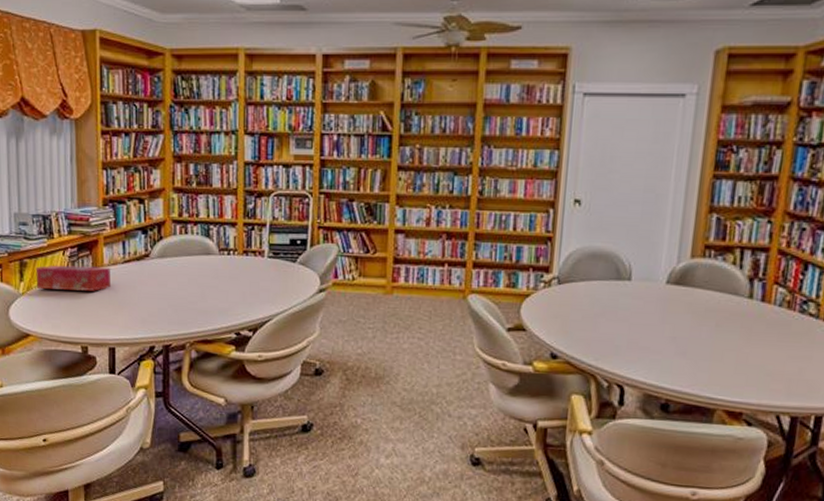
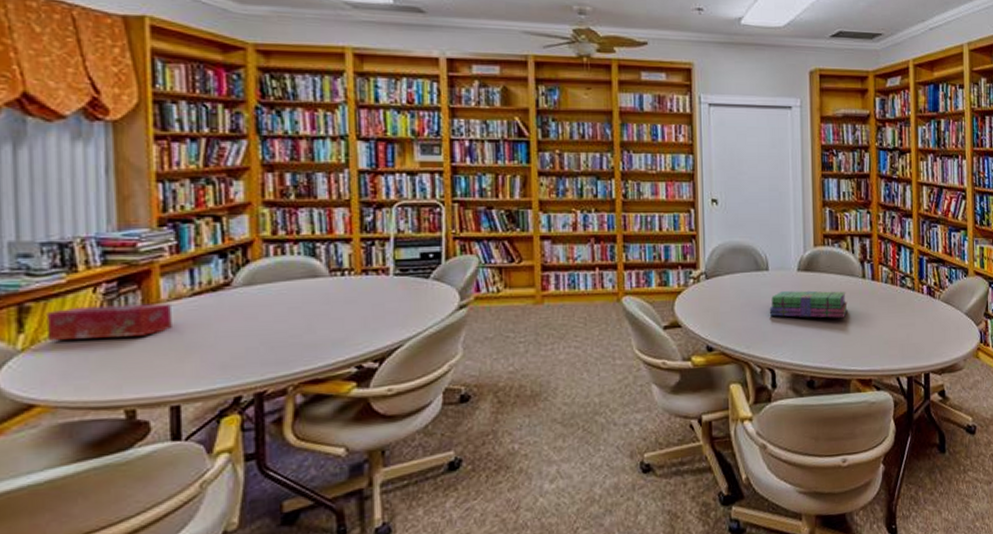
stack of books: none [625,304,725,340] -> present [769,290,848,318]

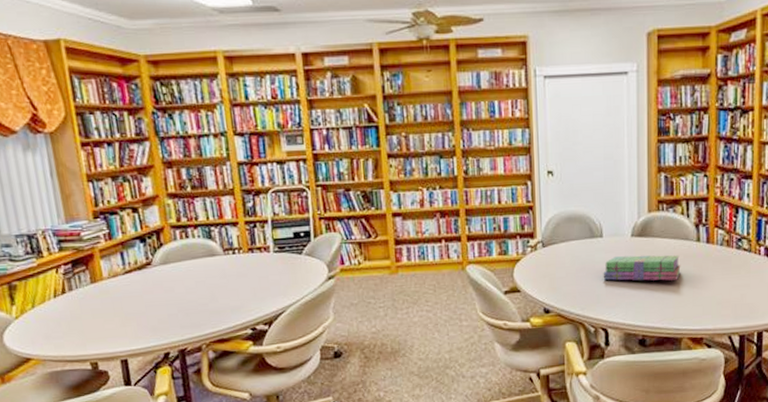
tissue box: present [45,303,172,340] -> none [27,280,114,310]

